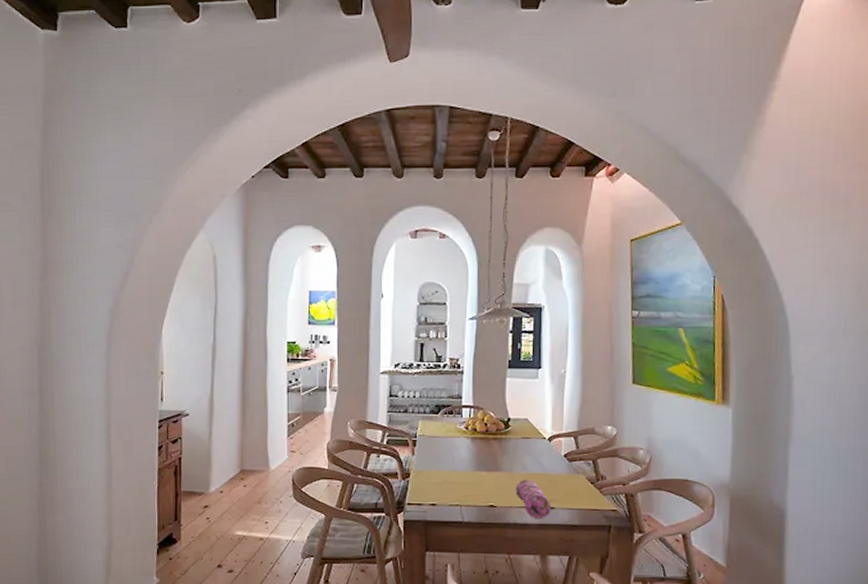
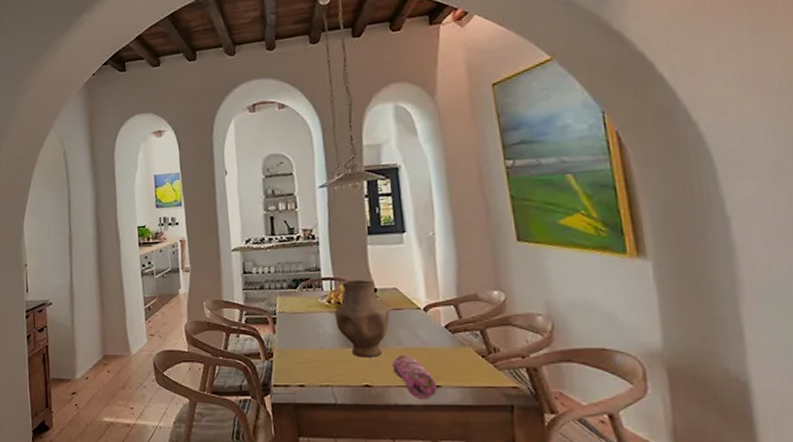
vase: none [470,408,519,481] -> present [334,279,390,358]

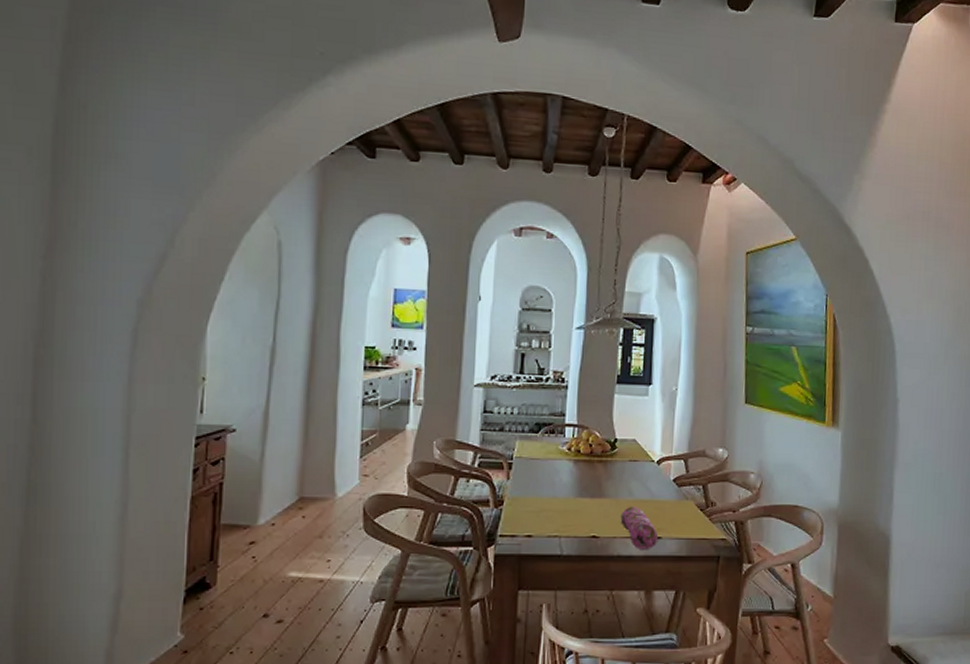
vase: present [334,279,390,358] -> none [573,428,626,508]

